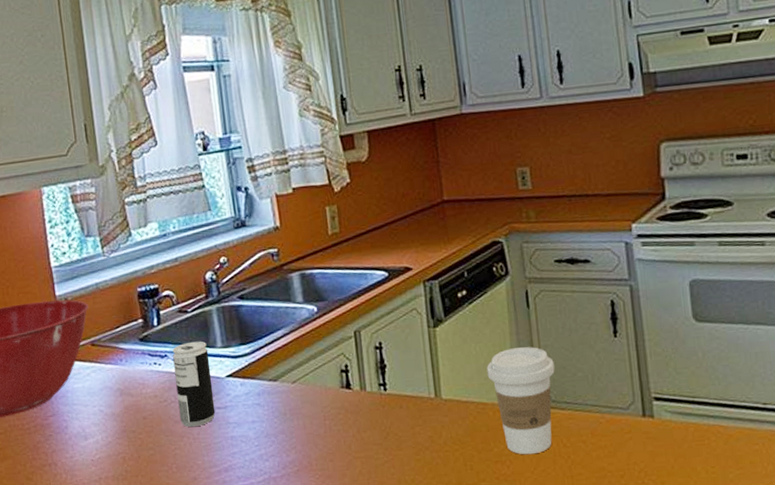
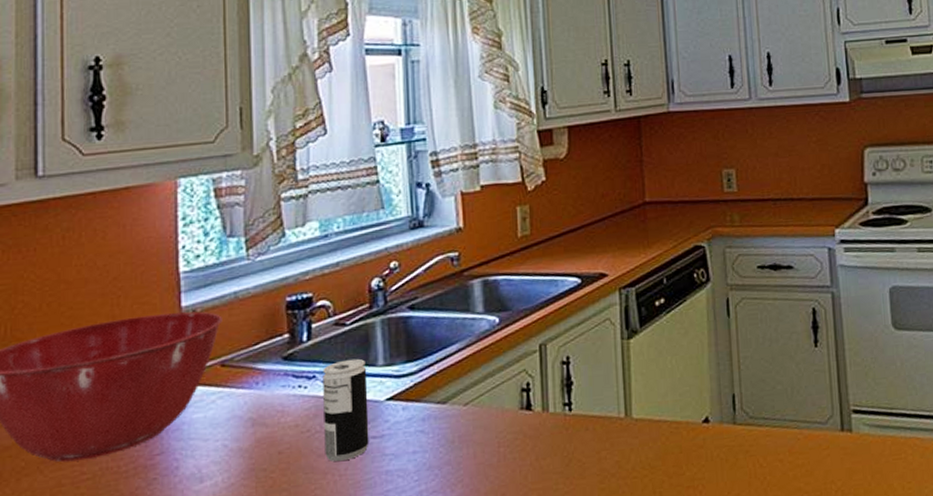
coffee cup: present [486,347,555,455] -> none [682,358,754,478]

